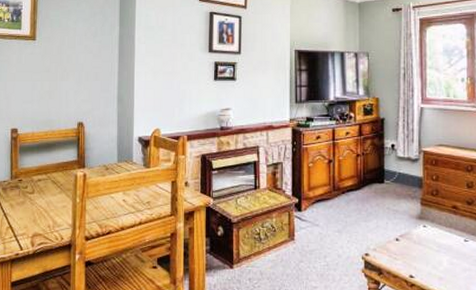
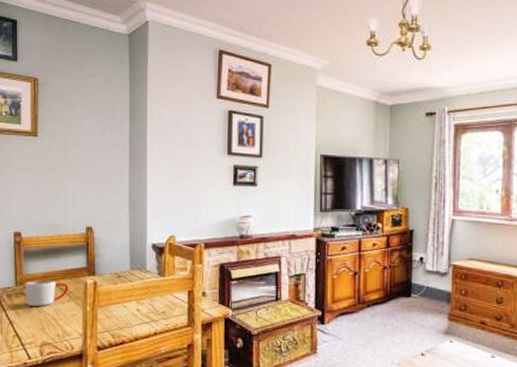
mug: none [19,173,60,198] -> present [25,280,69,306]

